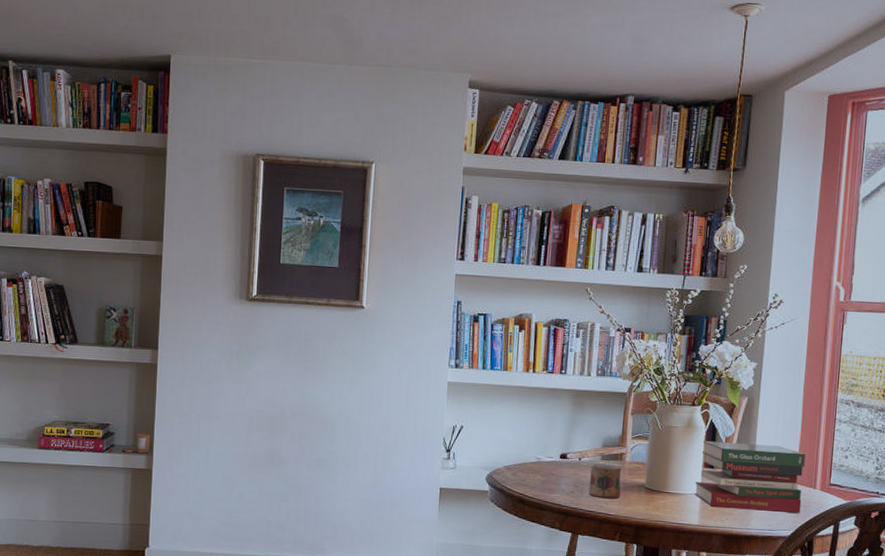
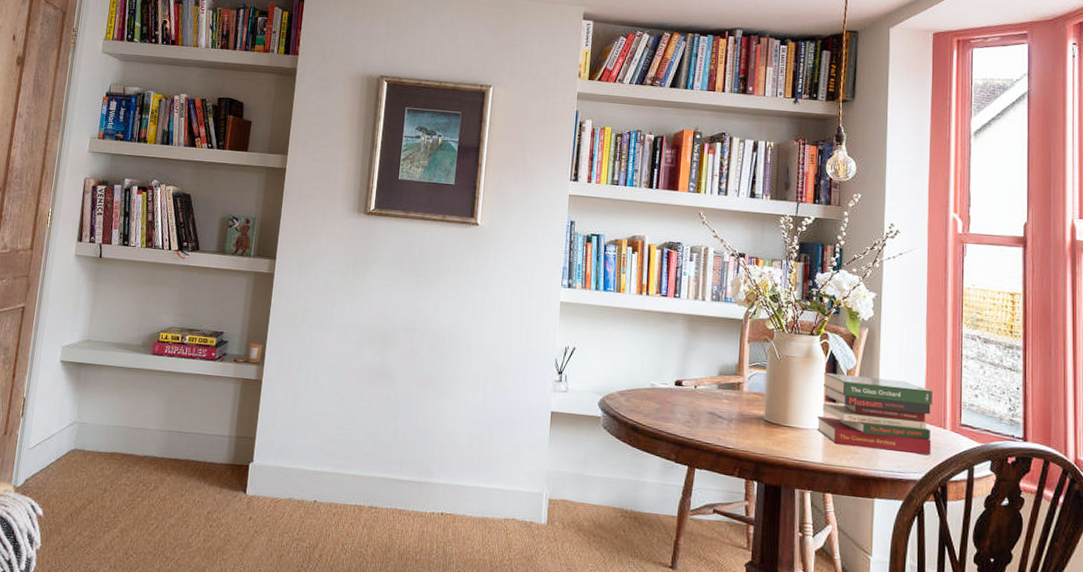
mug: present [588,463,622,499] -> none [705,392,740,431]

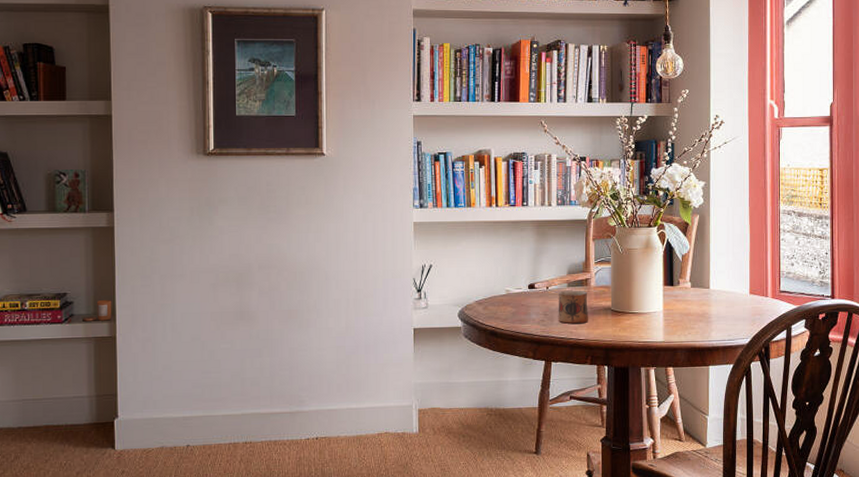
mug: none [705,392,740,431] -> present [558,290,589,324]
books: present [817,372,932,456] -> none [658,259,756,323]

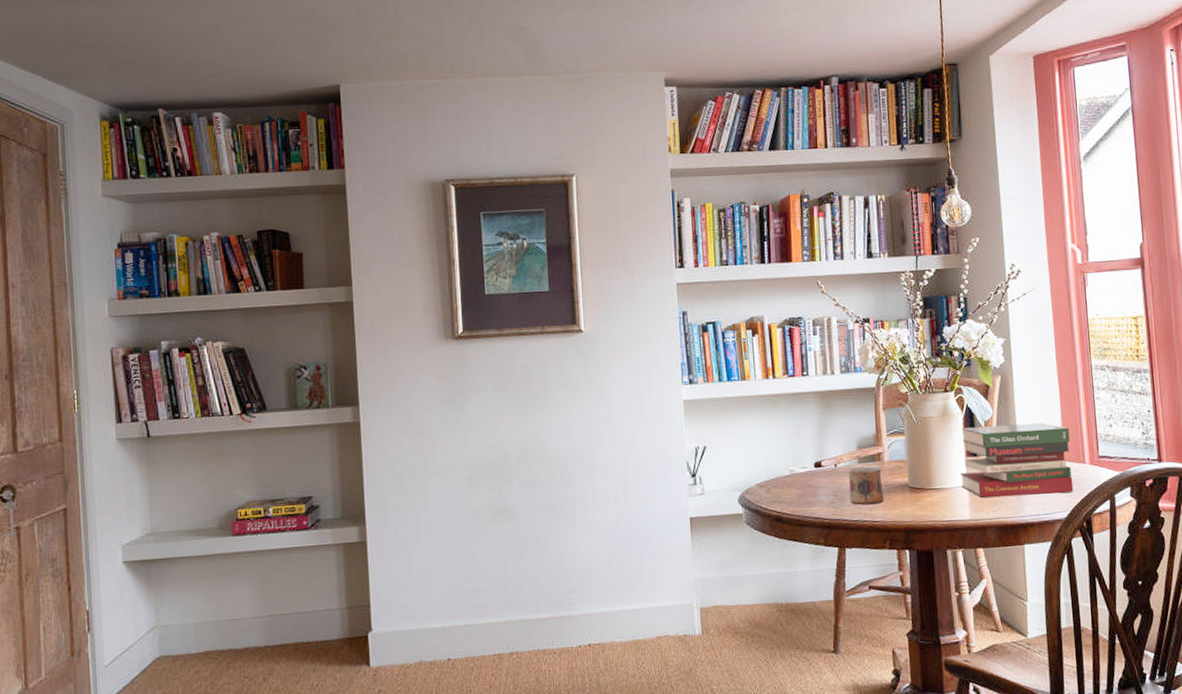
candle: present [82,300,112,321] -> none [330,502,361,527]
books: none [658,259,756,323] -> present [961,423,1074,498]

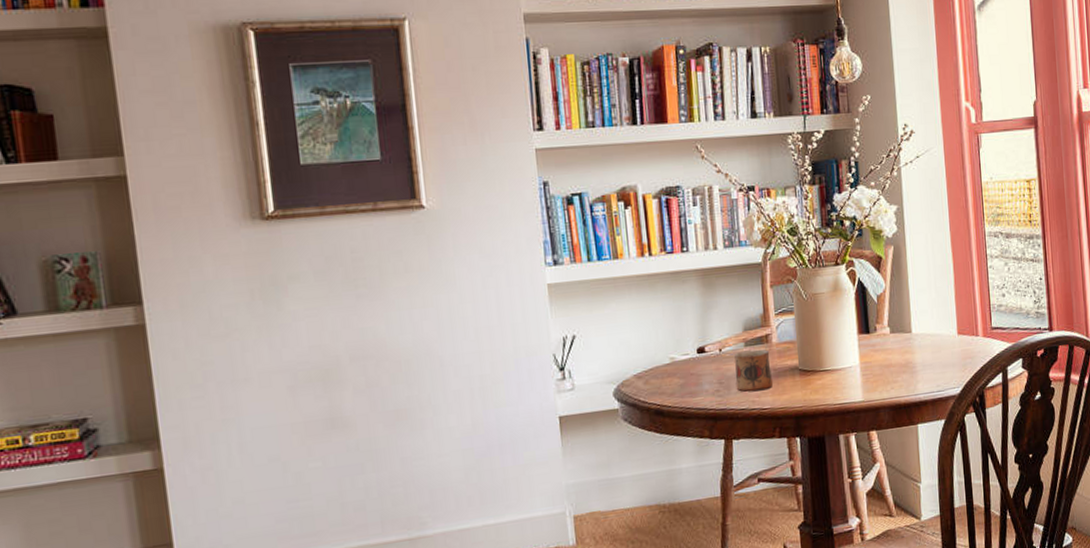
books: present [961,423,1074,498] -> none [853,295,967,377]

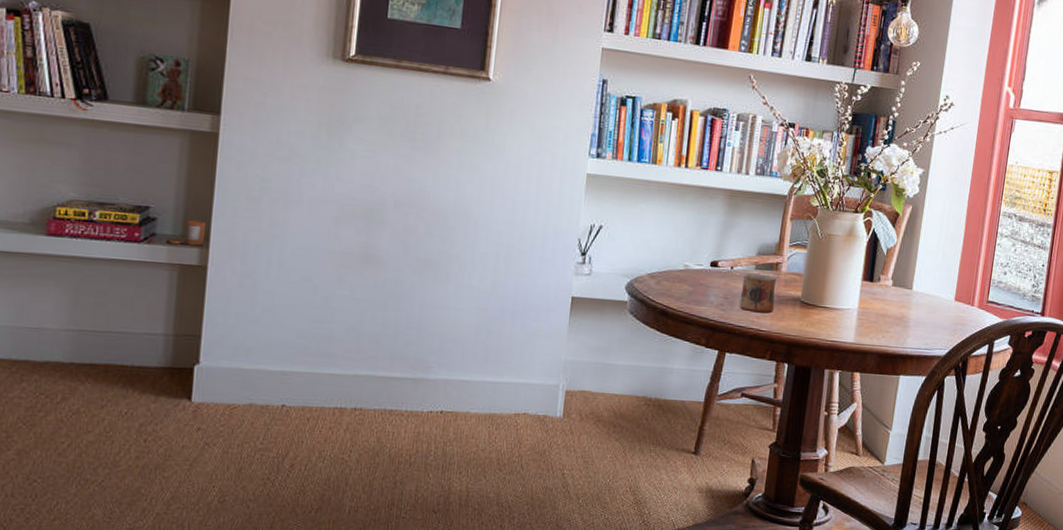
candle: none [113,421,154,453] -> present [166,220,207,246]

